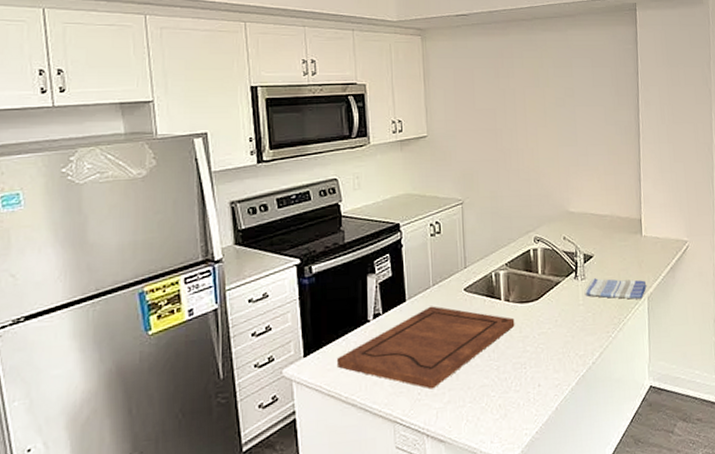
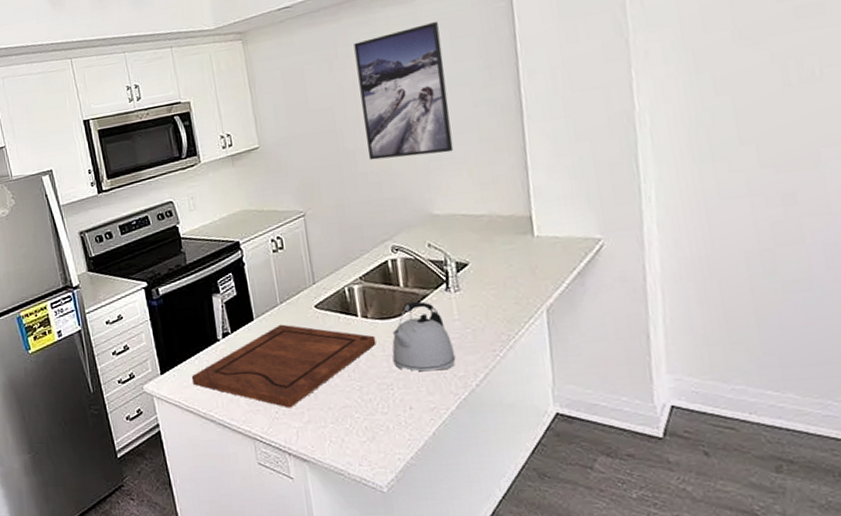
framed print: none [517,51,588,160] -> present [354,22,454,161]
kettle: none [527,287,579,351] -> present [392,301,456,372]
dish towel: present [584,278,647,299] -> none [459,289,545,312]

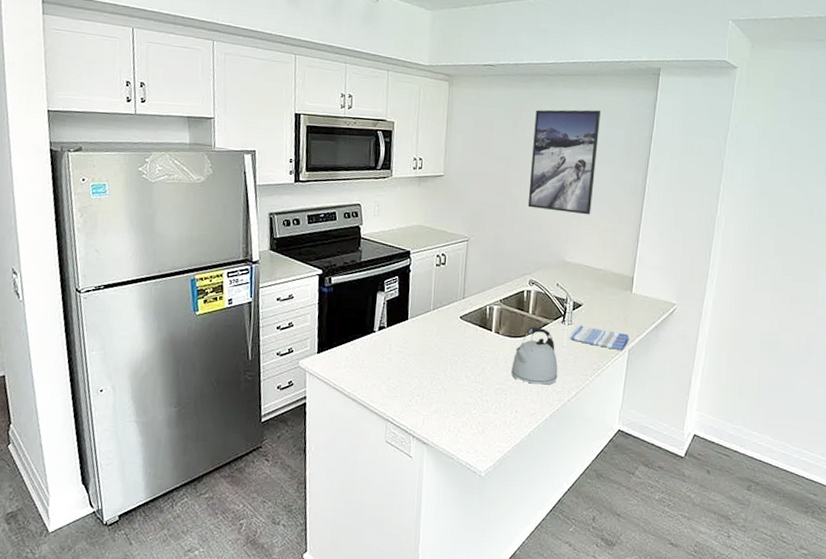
cutting board: present [191,324,377,408] -> none [344,327,502,398]
dish towel: none [459,289,545,312] -> present [569,325,630,350]

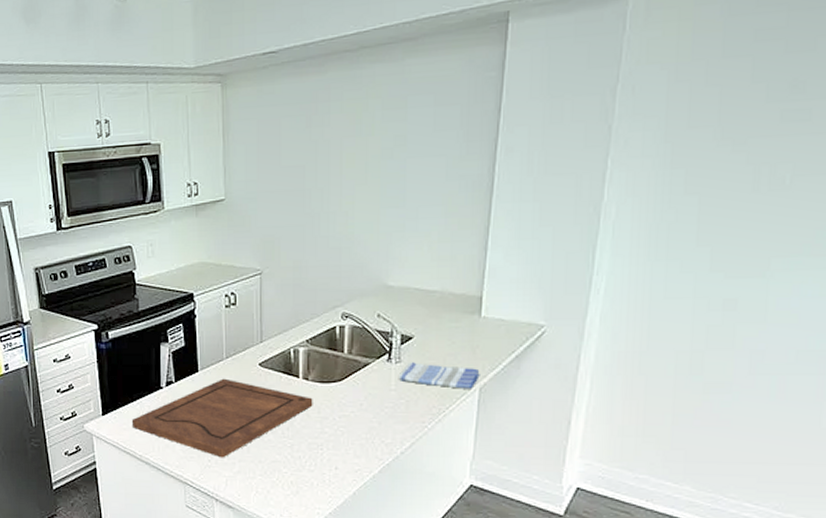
cutting board: none [344,327,502,398] -> present [131,378,313,458]
kettle: present [511,326,558,385] -> none [326,368,386,436]
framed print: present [527,109,601,215] -> none [333,86,424,225]

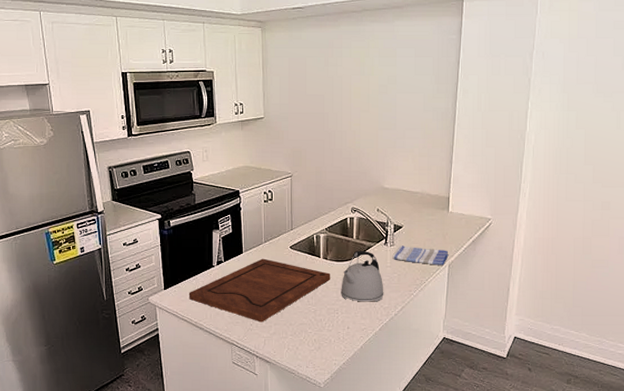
kettle: none [326,368,386,436] -> present [341,250,384,302]

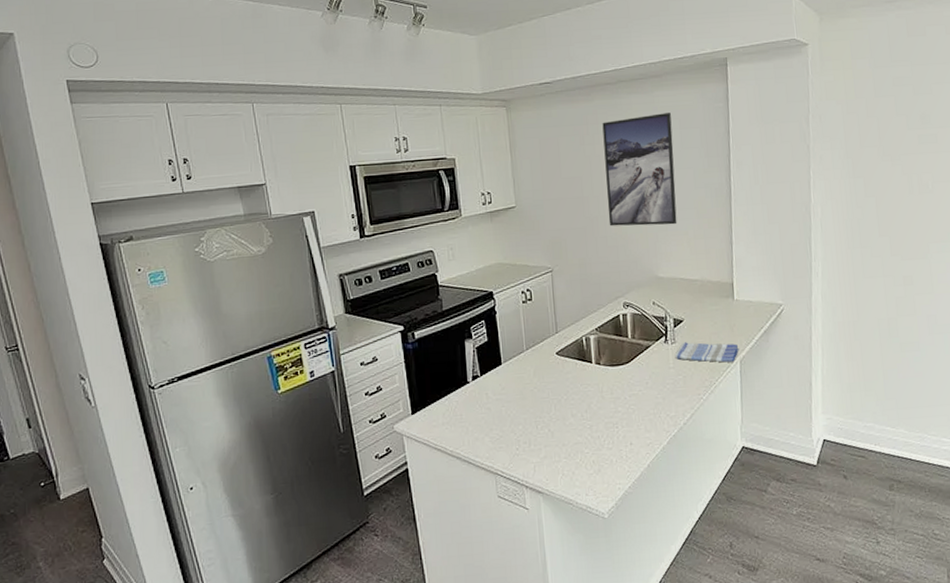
cutting board: present [188,258,331,322] -> none [441,369,606,445]
kettle: present [341,250,384,302] -> none [619,351,669,412]
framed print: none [344,41,408,143] -> present [602,113,677,226]

